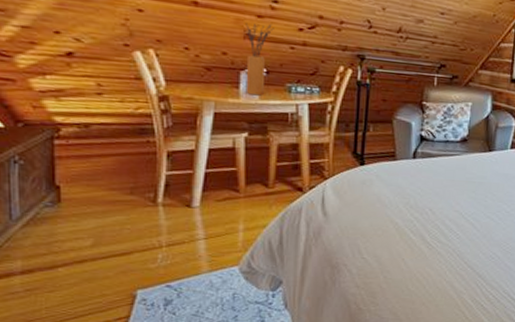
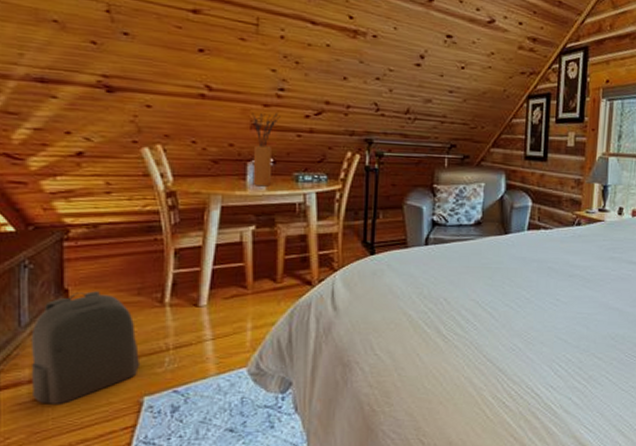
backpack: none [22,189,134,295] -> present [30,291,141,404]

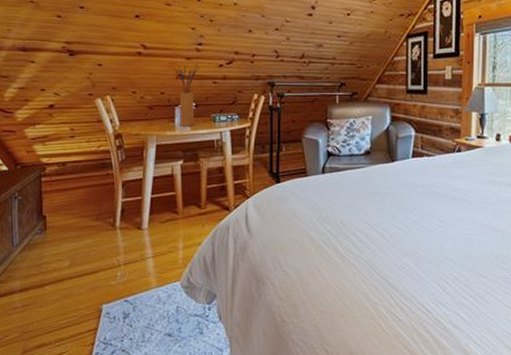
backpack: present [30,291,141,404] -> none [20,217,100,309]

